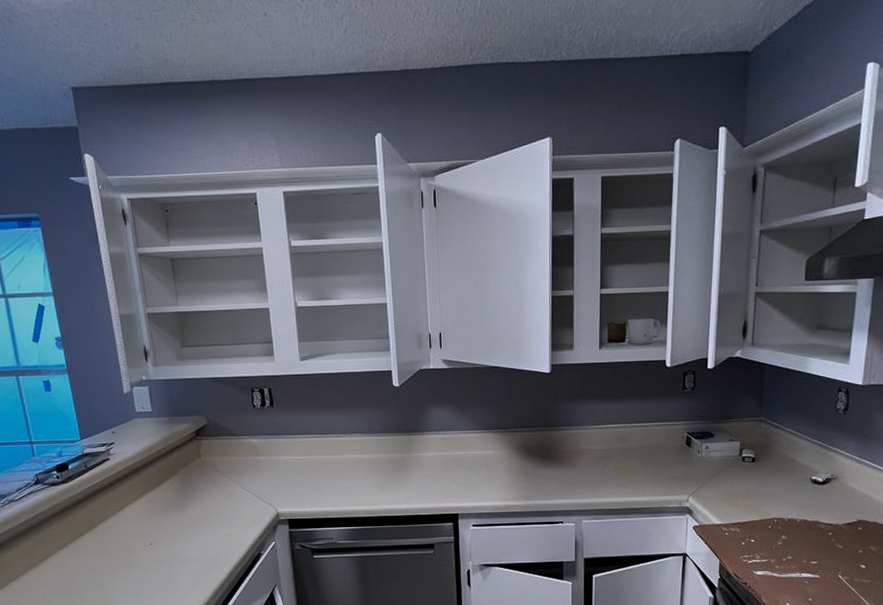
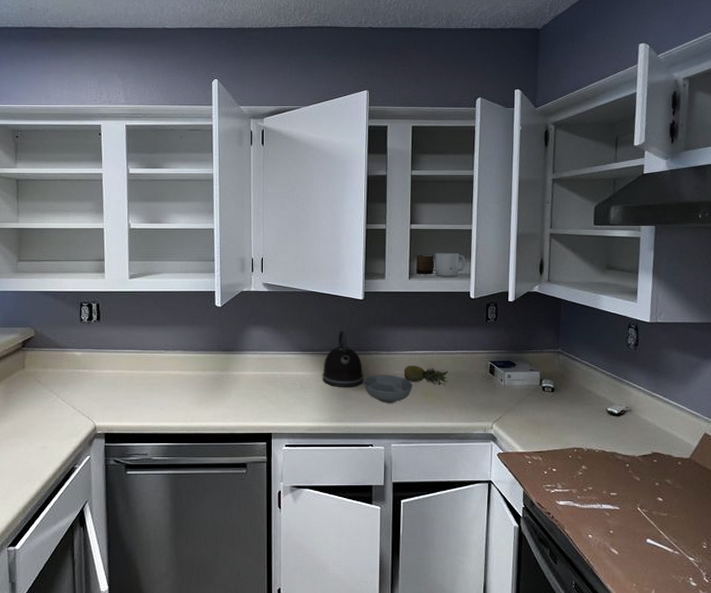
kettle: none [508,406,553,465] -> present [322,330,364,387]
bowl: none [552,450,605,480] -> present [363,375,413,403]
fruit: none [594,440,643,460] -> present [403,366,449,386]

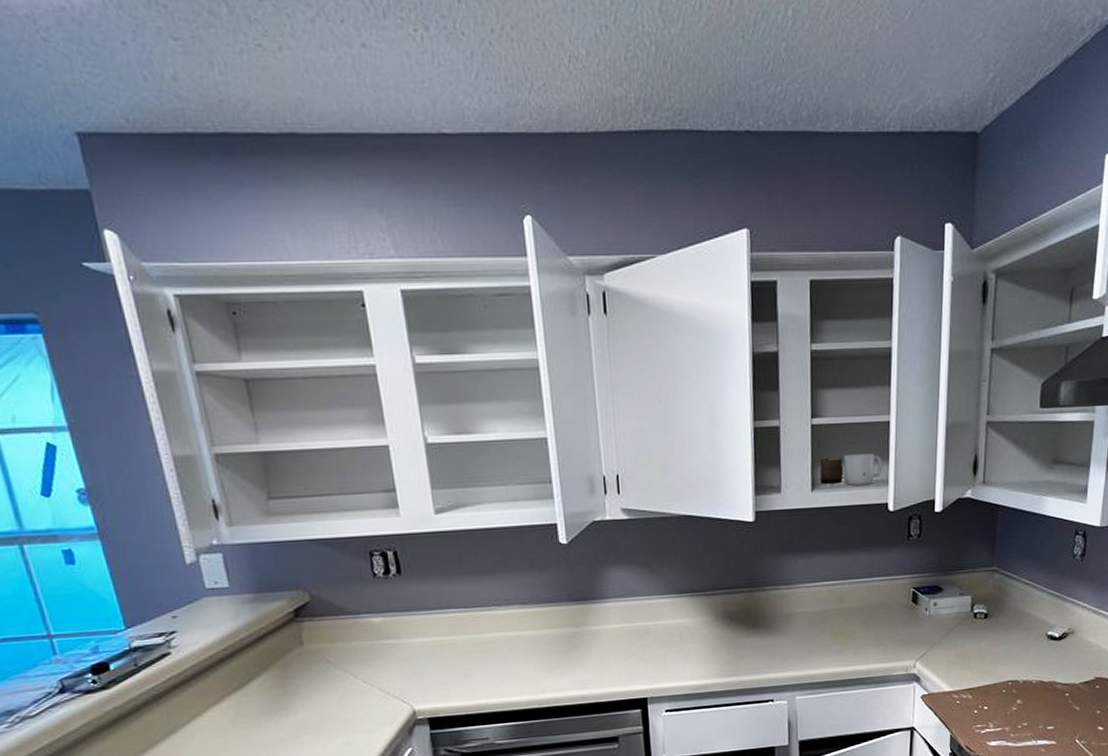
kettle: present [322,330,364,387] -> none [706,563,759,635]
bowl: present [363,375,413,403] -> none [758,614,821,649]
fruit: present [403,366,449,386] -> none [808,600,864,622]

